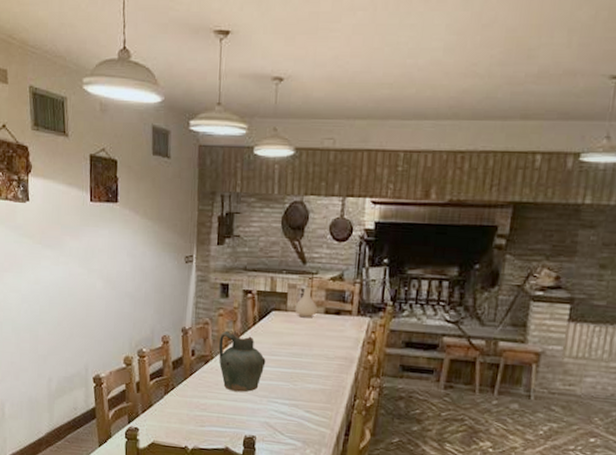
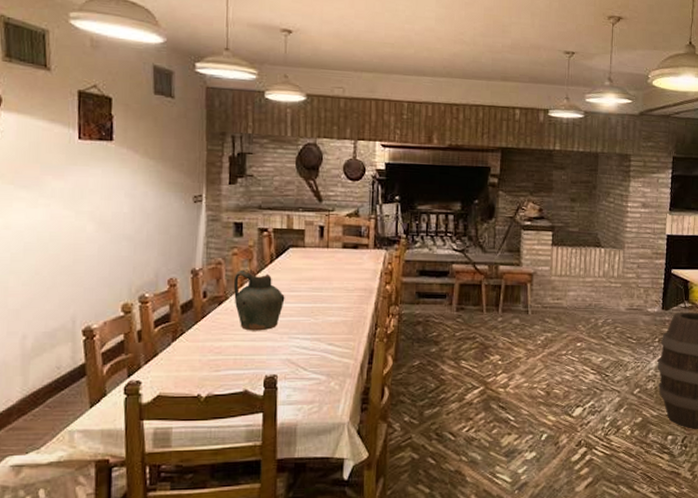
pitcher: present [294,287,317,318] -> none [311,224,335,253]

